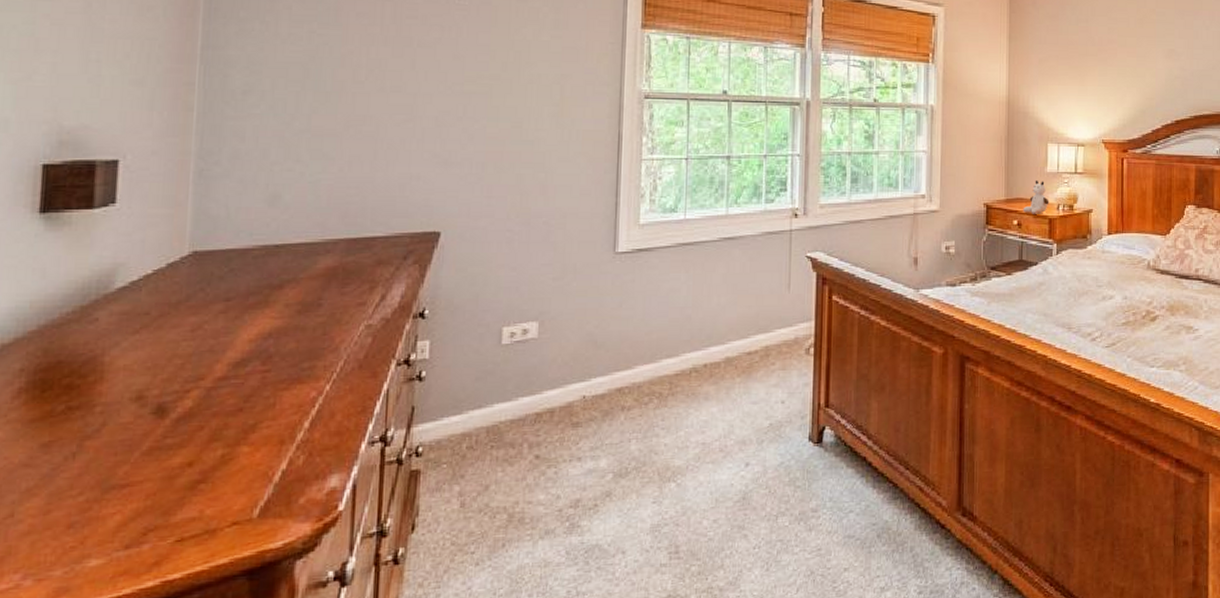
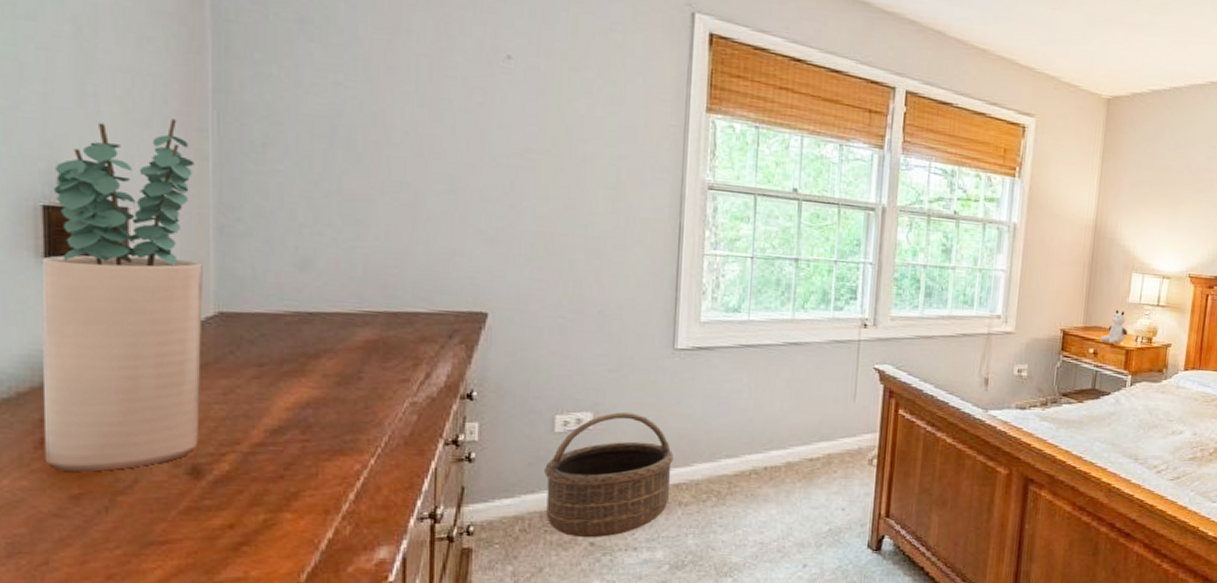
vase: none [20,76,181,419] -> present [41,119,203,472]
basket: none [492,319,616,451] -> present [544,412,674,538]

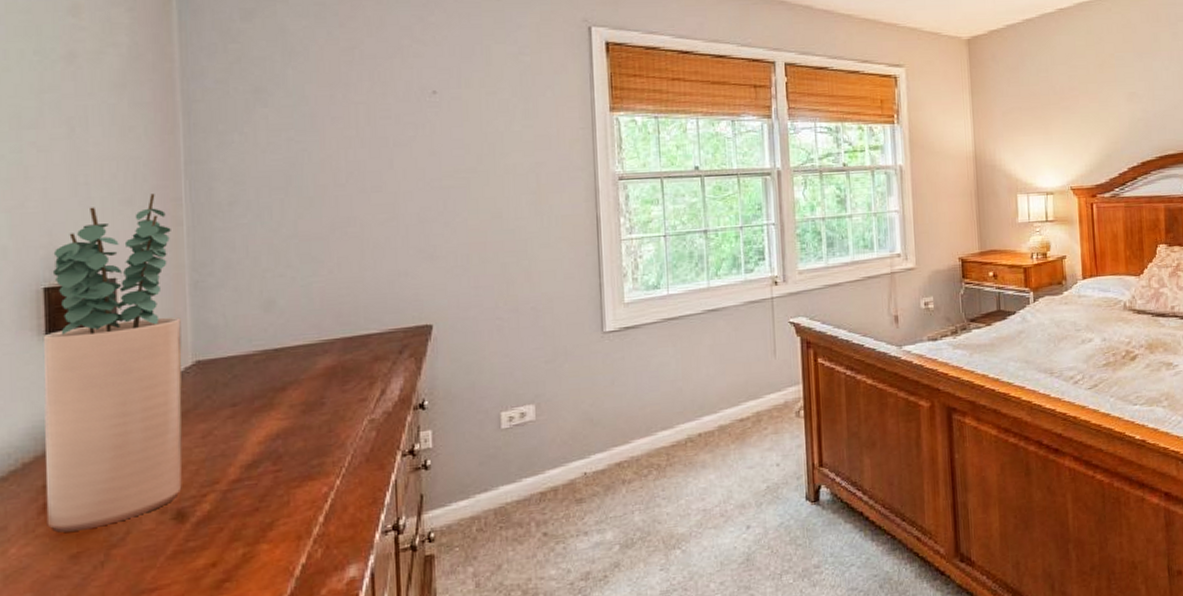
basket: present [544,412,674,538] -> none [495,399,613,530]
stuffed animal: present [1100,309,1128,345] -> none [997,230,1023,265]

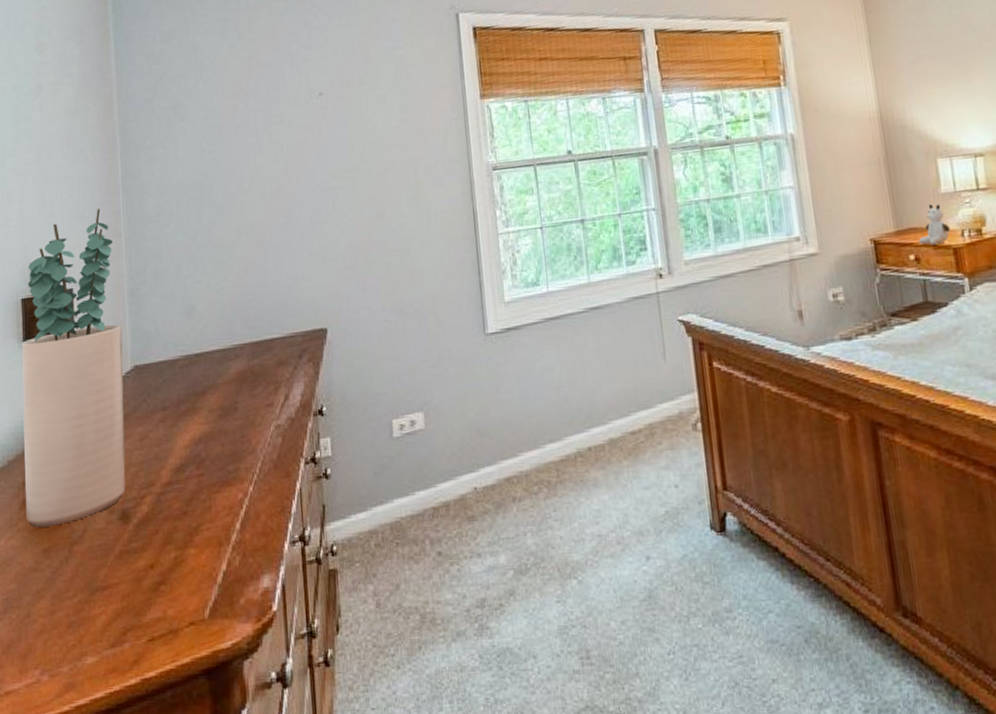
stuffed animal: none [997,230,1023,265] -> present [919,203,951,245]

